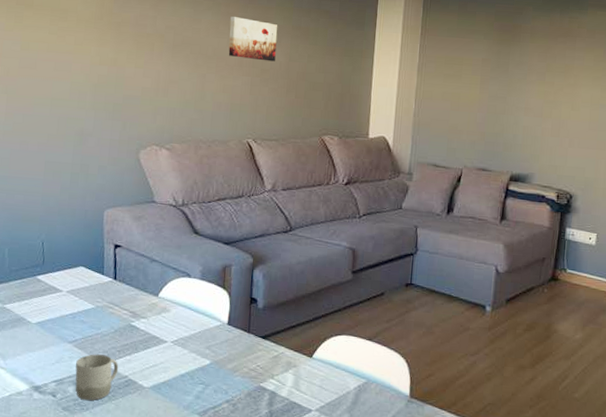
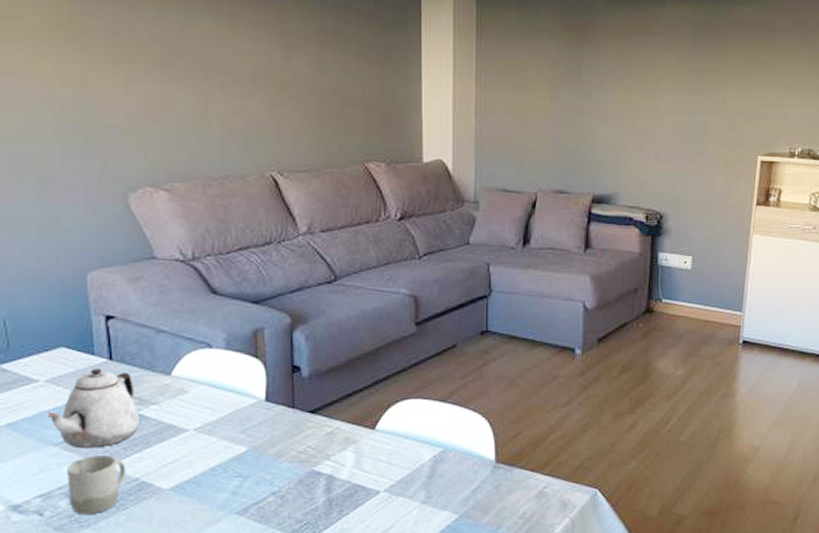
teapot: none [66,285,132,349] -> present [47,369,139,449]
wall art: present [228,17,278,62] -> none [235,19,298,74]

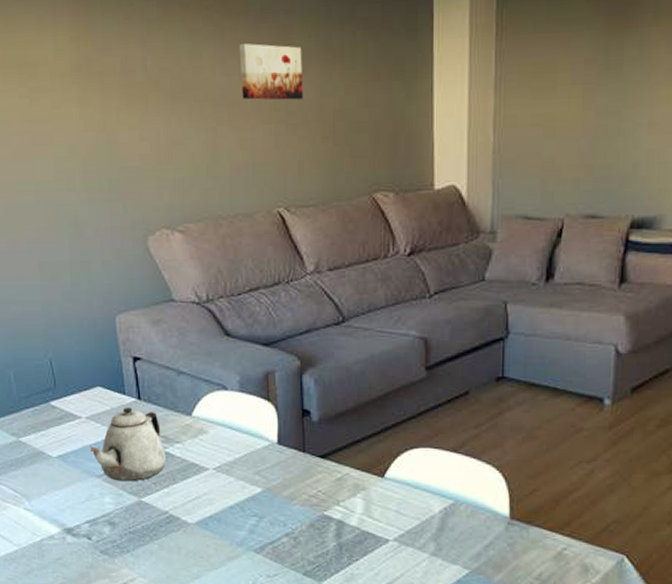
cup: present [67,455,127,515] -> none [108,488,157,542]
wall art: none [235,19,298,74] -> present [239,43,303,101]

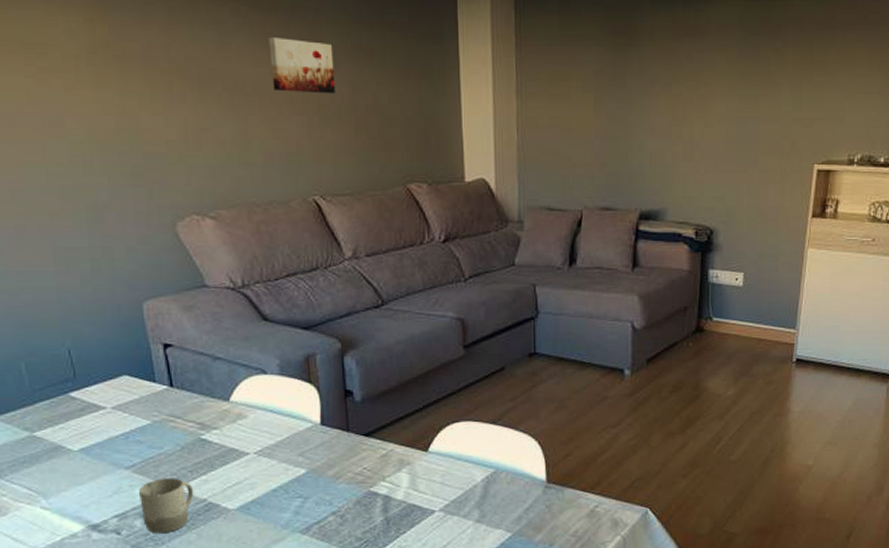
teapot: present [89,407,166,482] -> none [116,395,203,472]
cup: none [108,488,157,542] -> present [139,478,194,534]

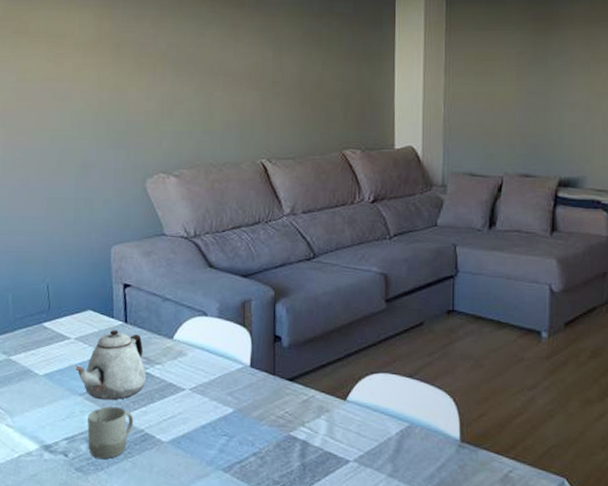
teapot: none [116,395,203,472] -> present [75,330,146,400]
wall art: present [268,38,335,94] -> none [235,28,288,73]

